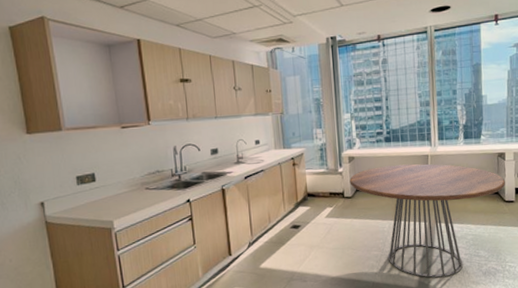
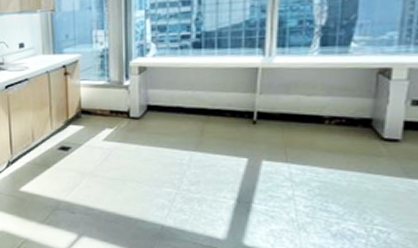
dining table: present [349,163,505,278] -> none [138,79,387,232]

